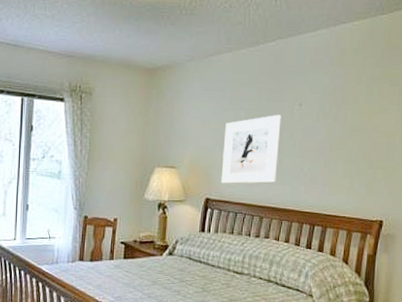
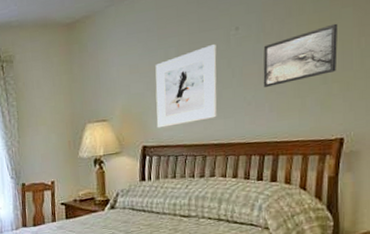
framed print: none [319,117,385,163] -> present [263,23,338,87]

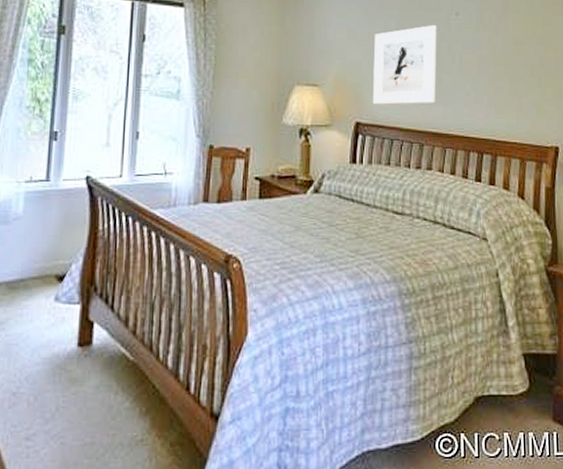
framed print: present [263,23,338,87] -> none [482,28,550,80]

